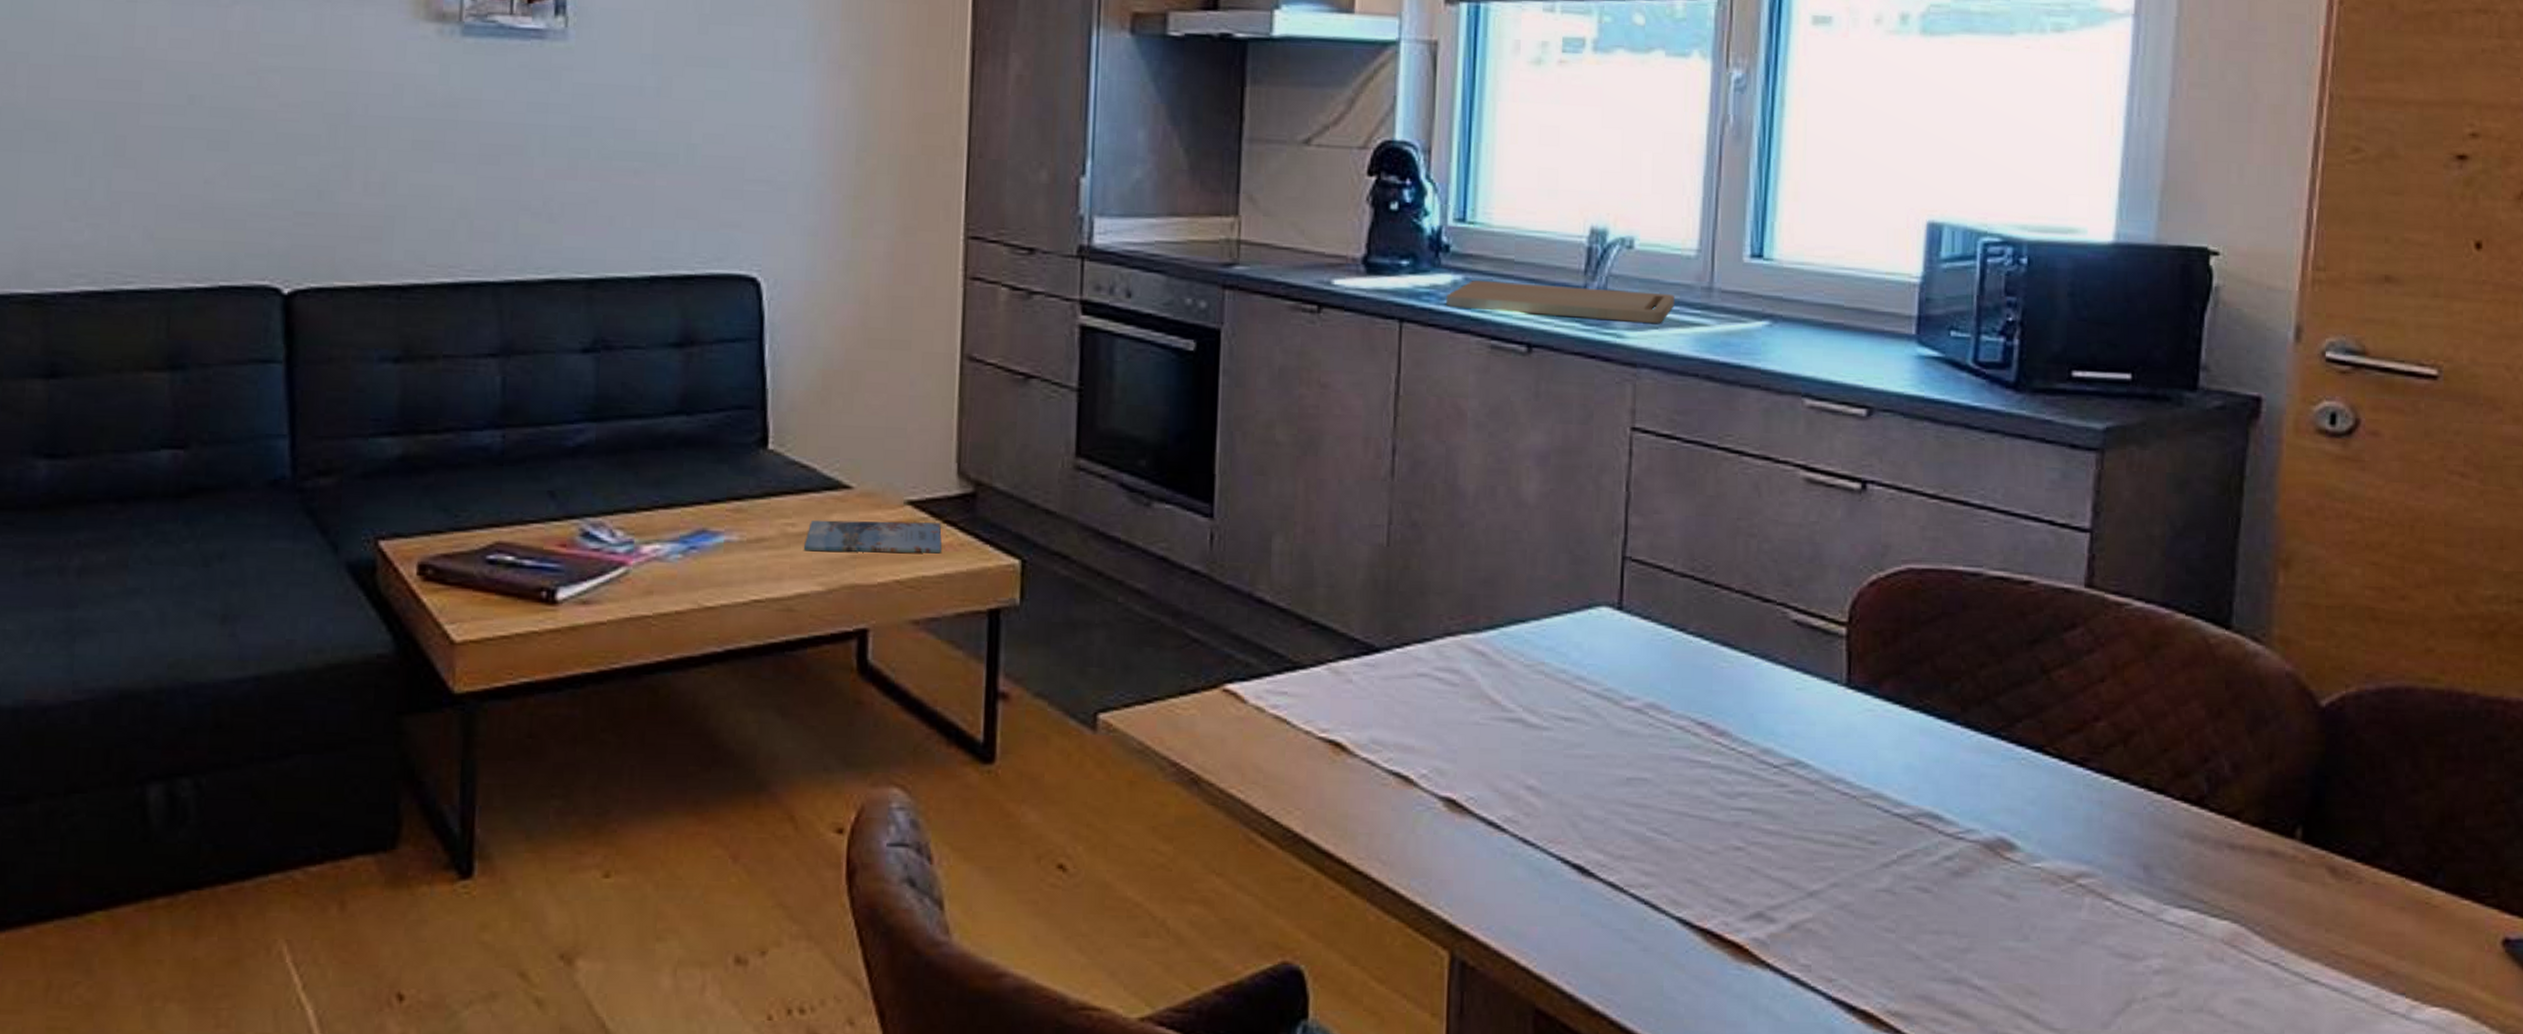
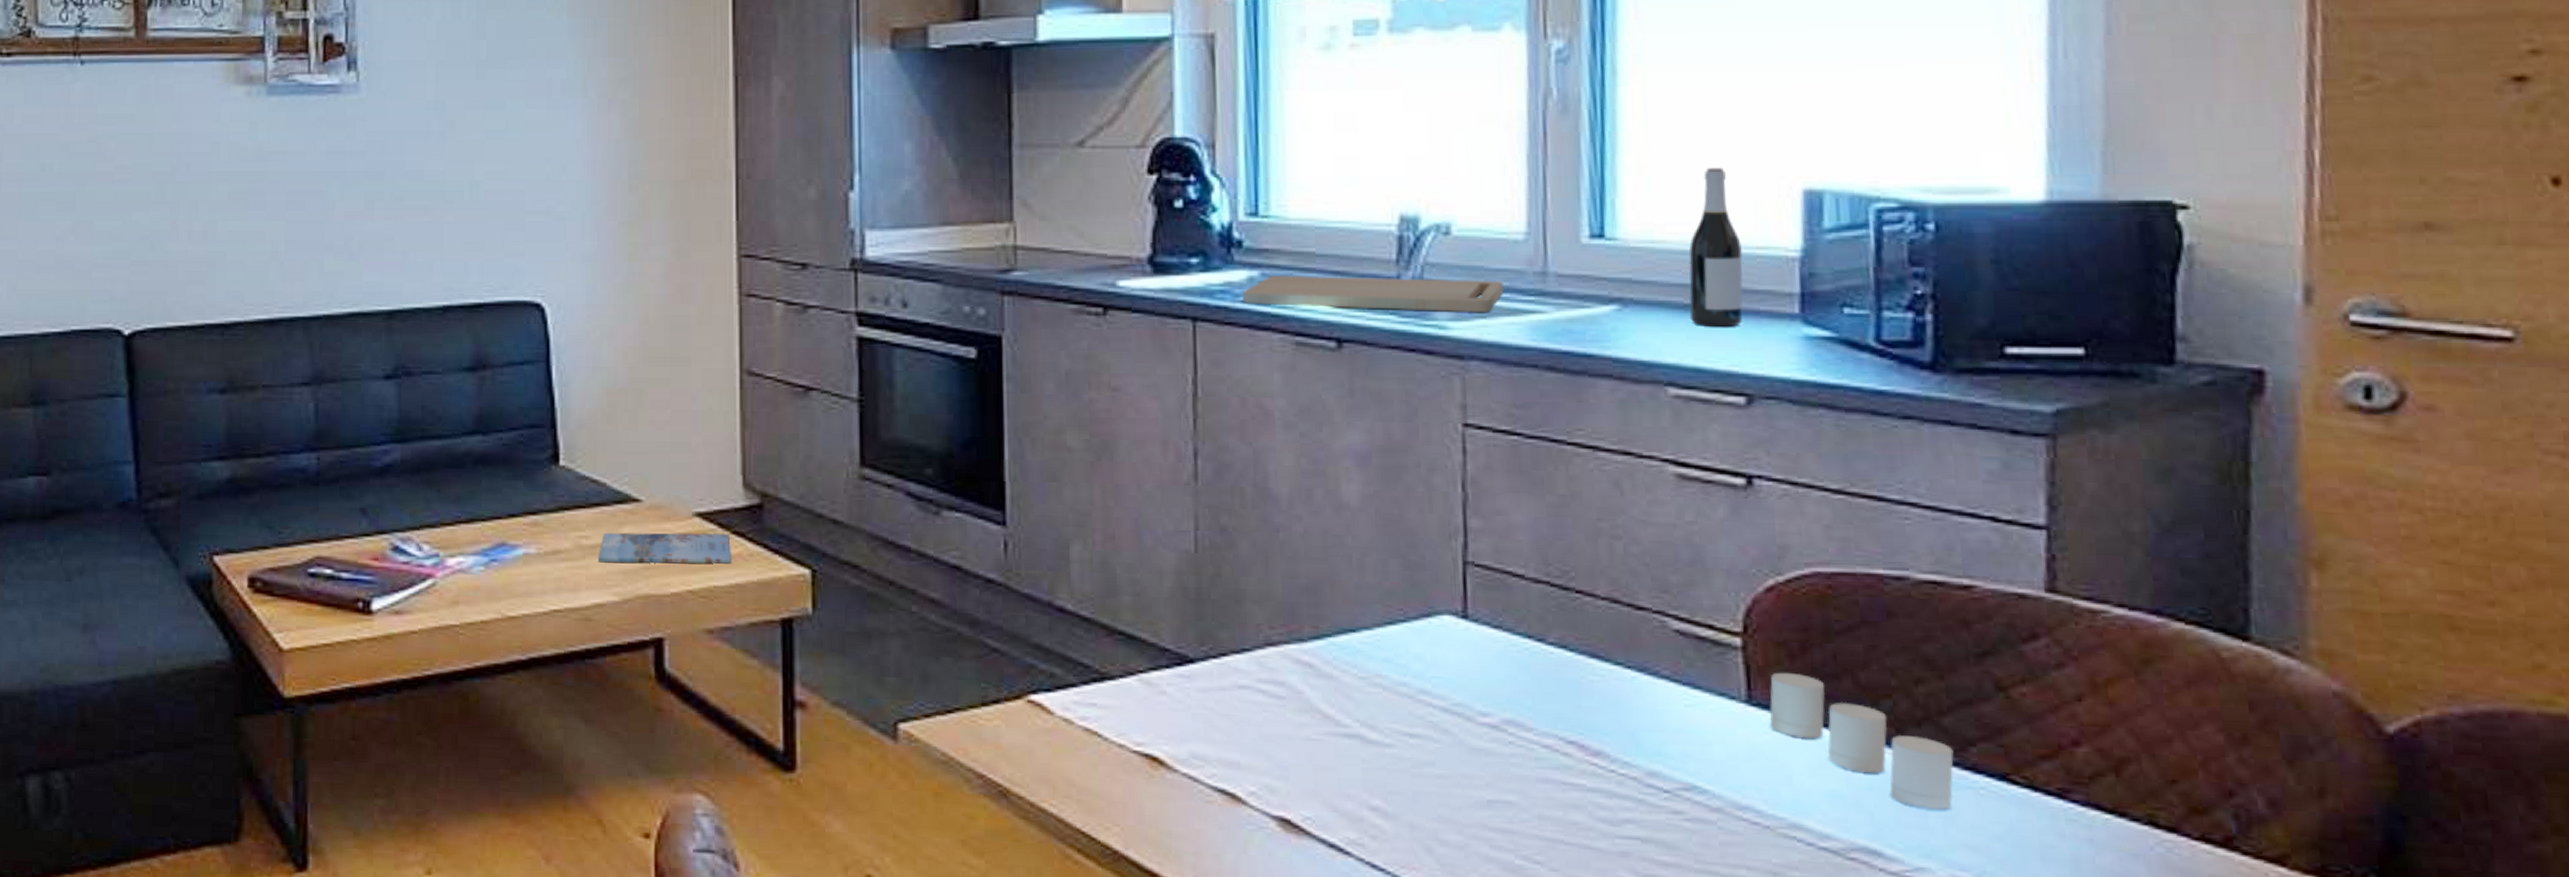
wine bottle: none [1827,197,1874,345] -> present [1689,167,1743,327]
candle: none [1863,658,2004,779] -> present [1769,672,1954,811]

